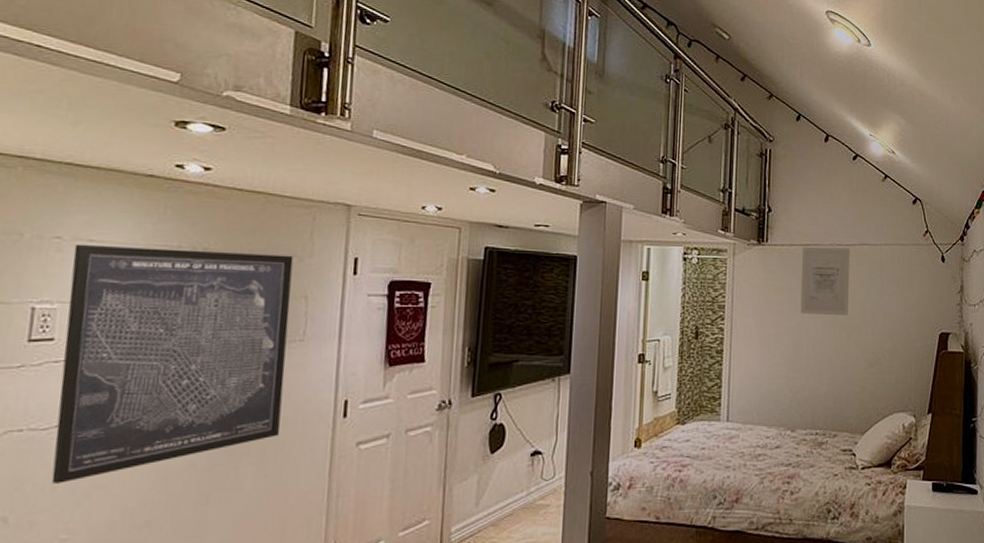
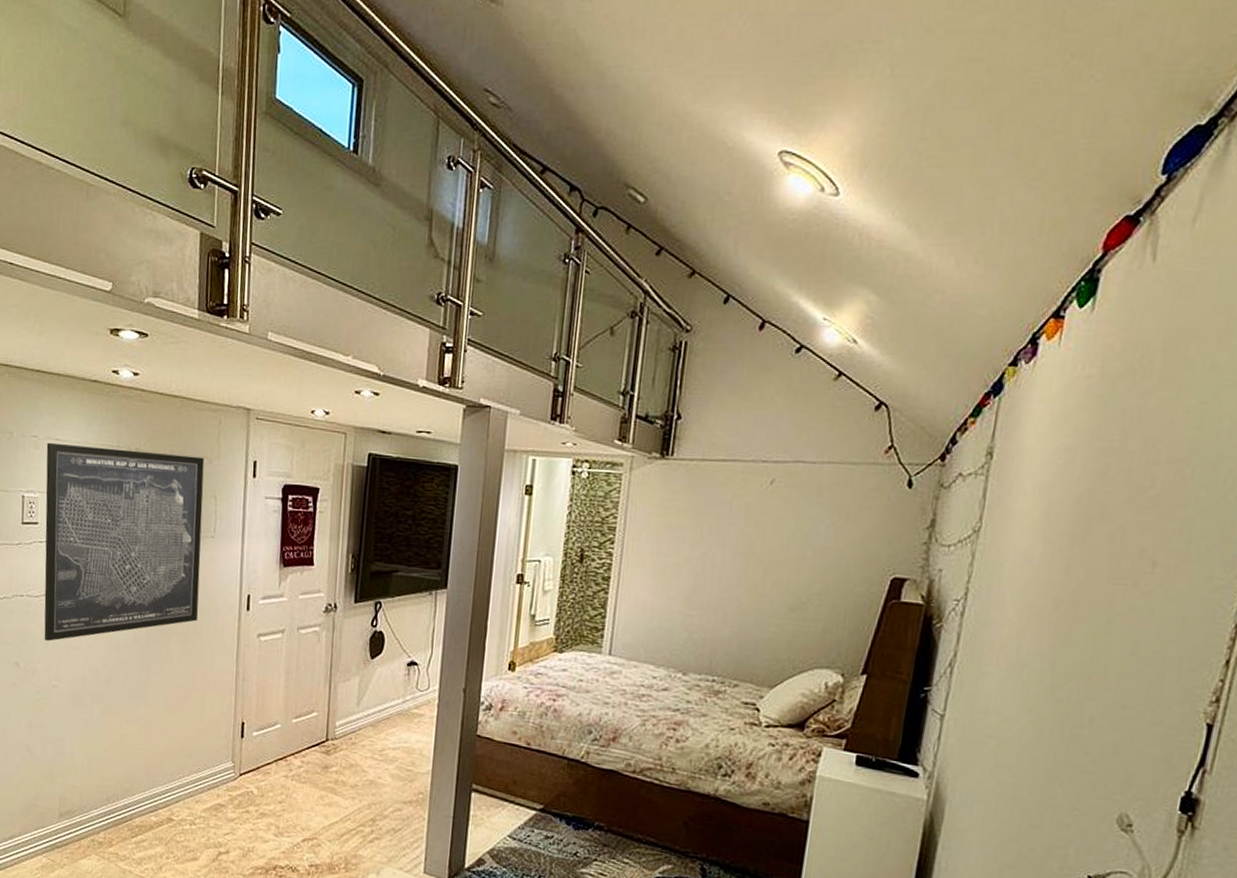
wall art: present [800,246,851,316] -> none [706,462,780,549]

